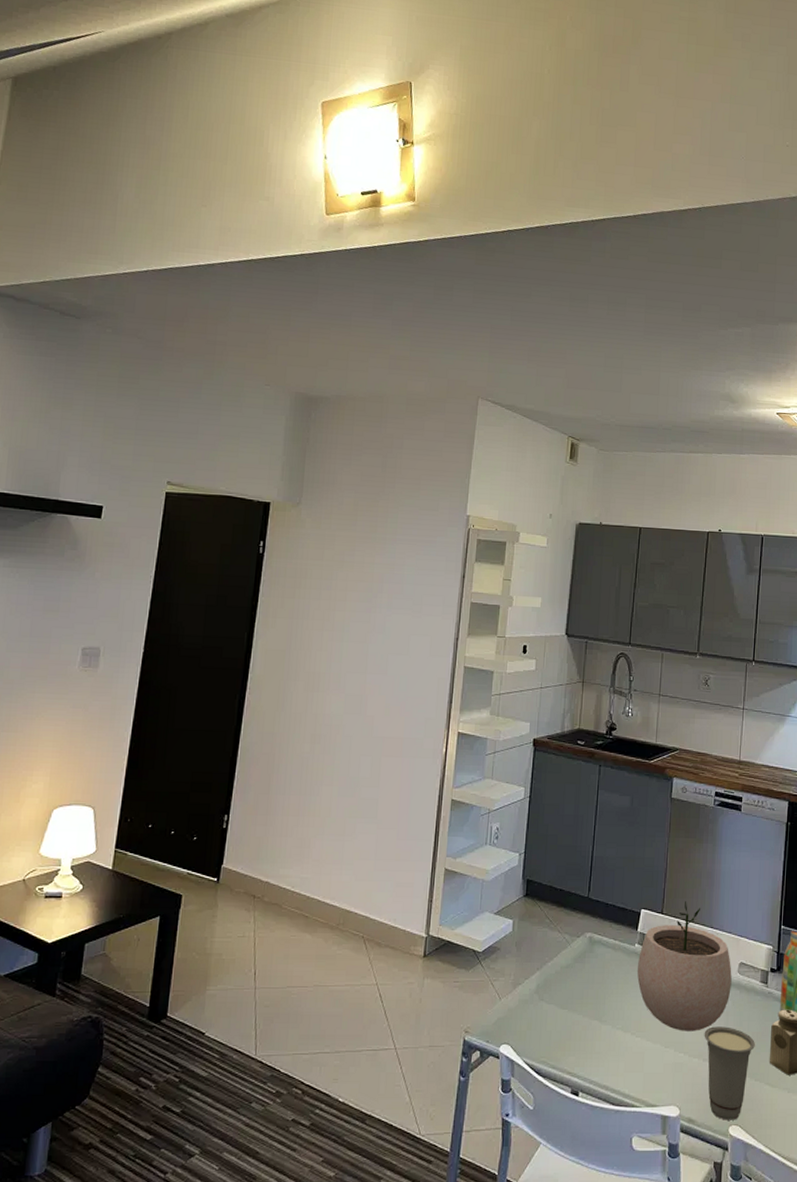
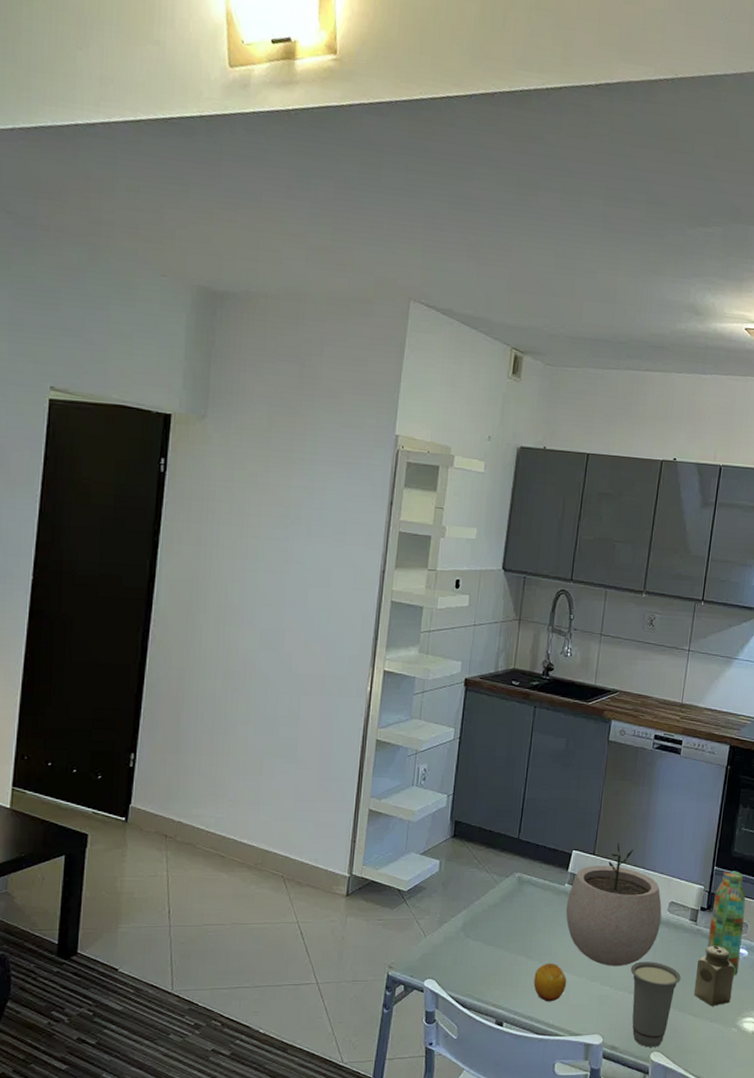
fruit: none [608,1028,641,1070] -> present [533,964,567,1002]

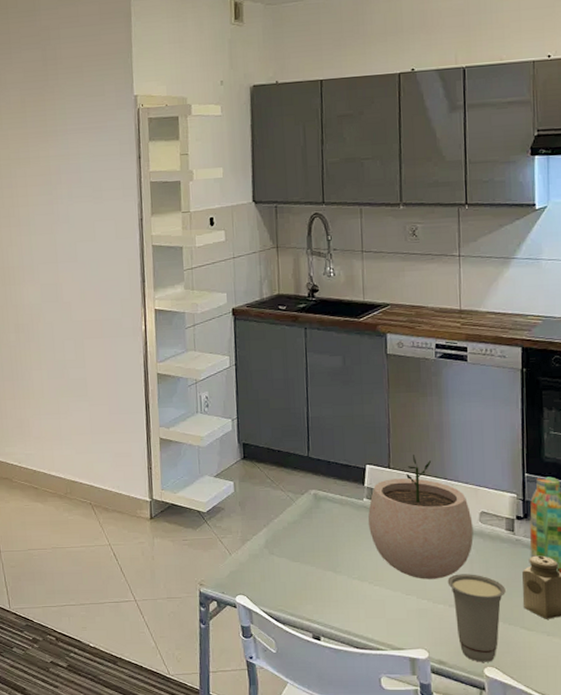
fruit: present [533,964,567,1002] -> none [345,578,381,616]

